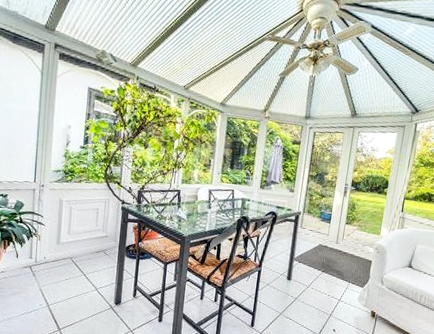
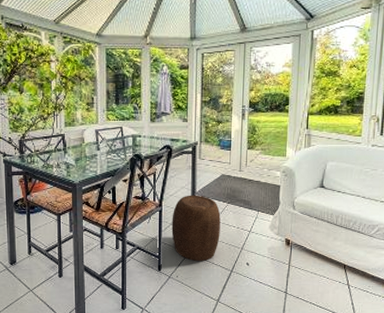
stool: none [267,259,314,323] -> present [171,195,221,261]

